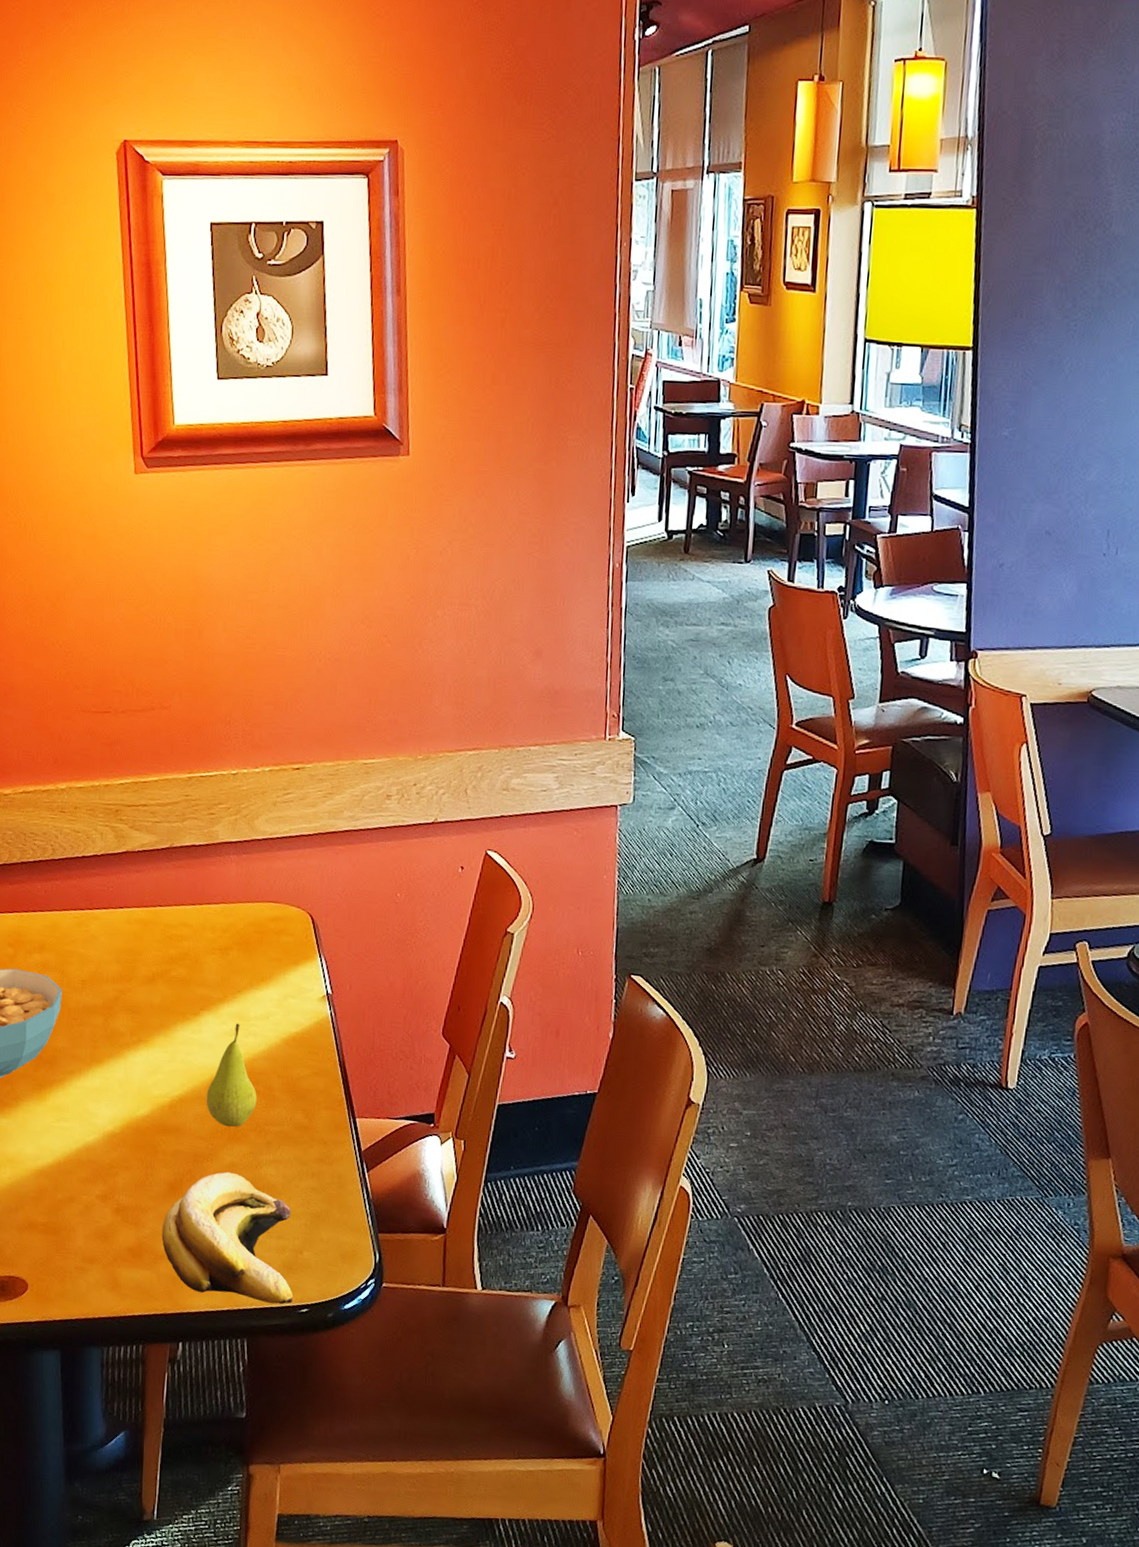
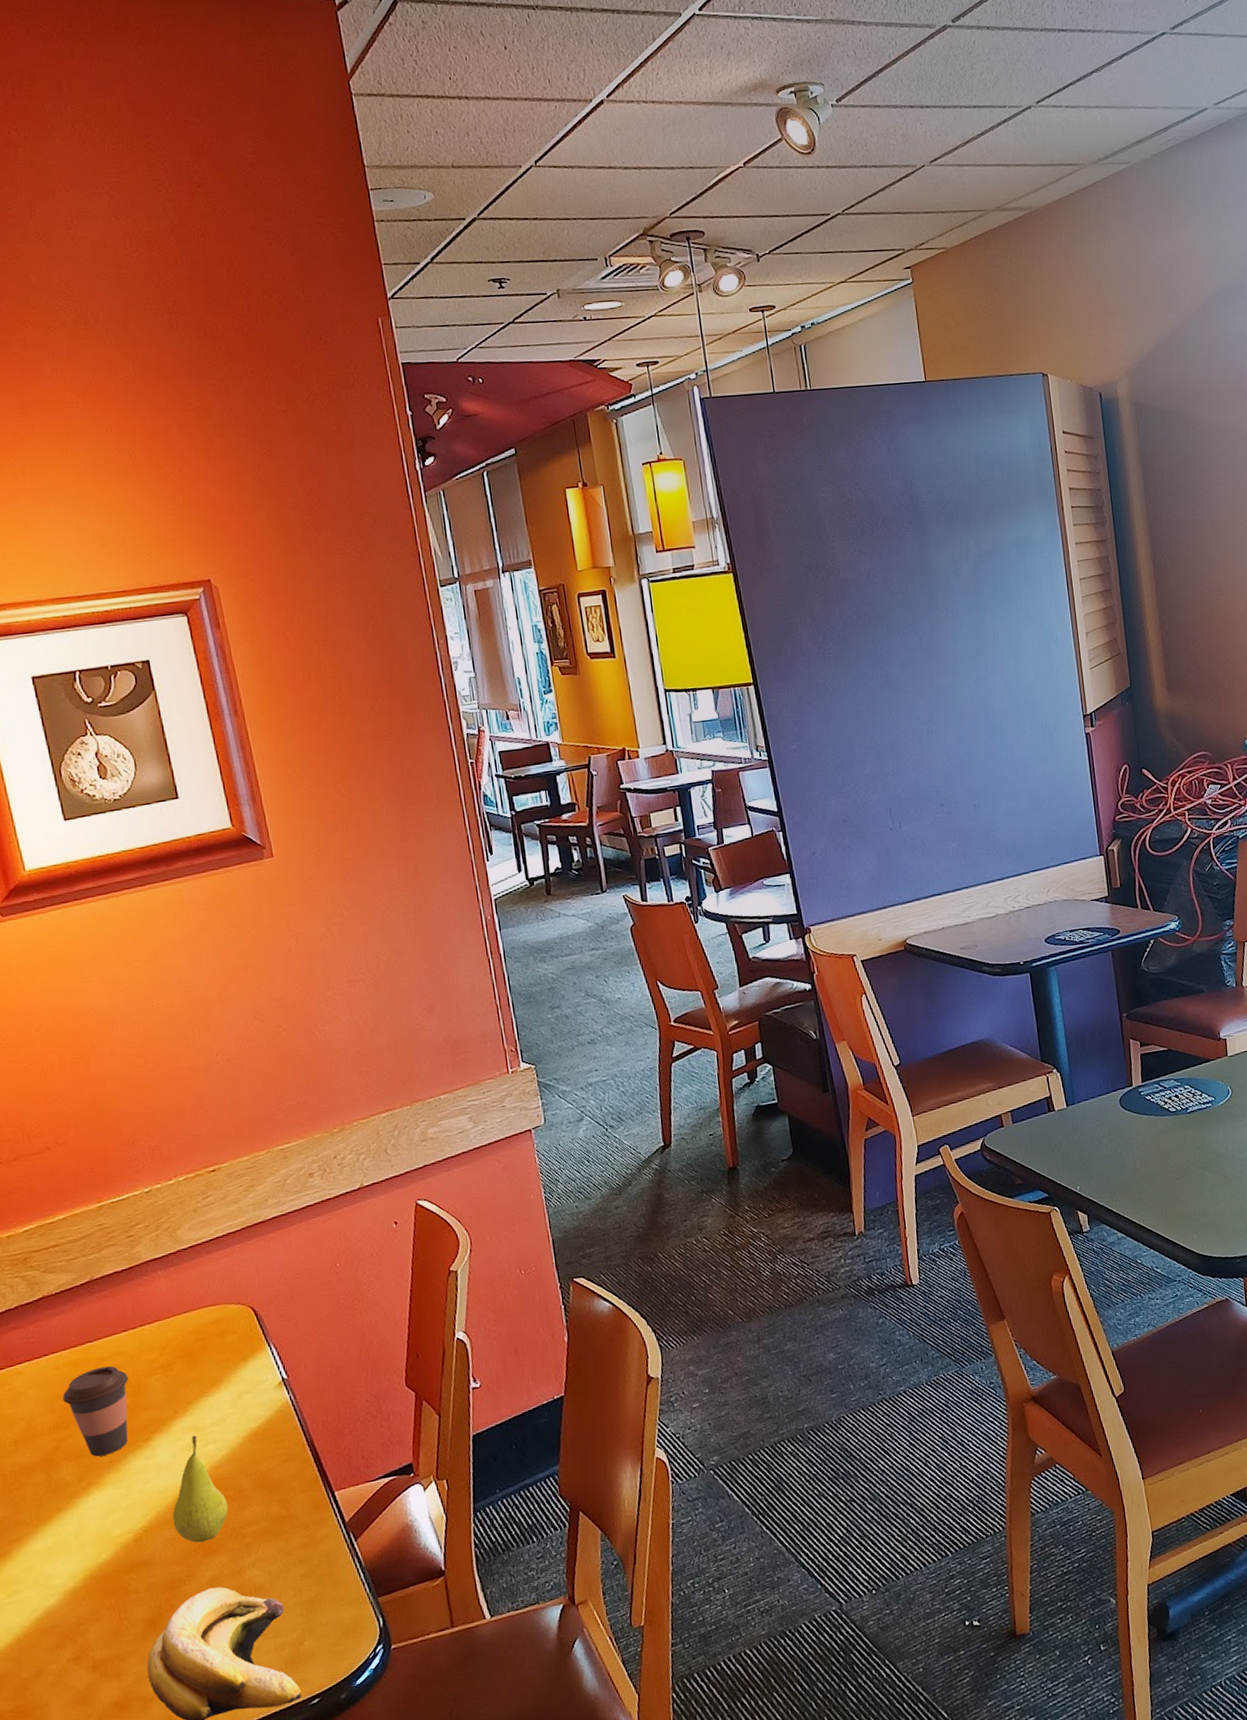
coffee cup: none [129,932,189,1018] -> present [62,1366,129,1457]

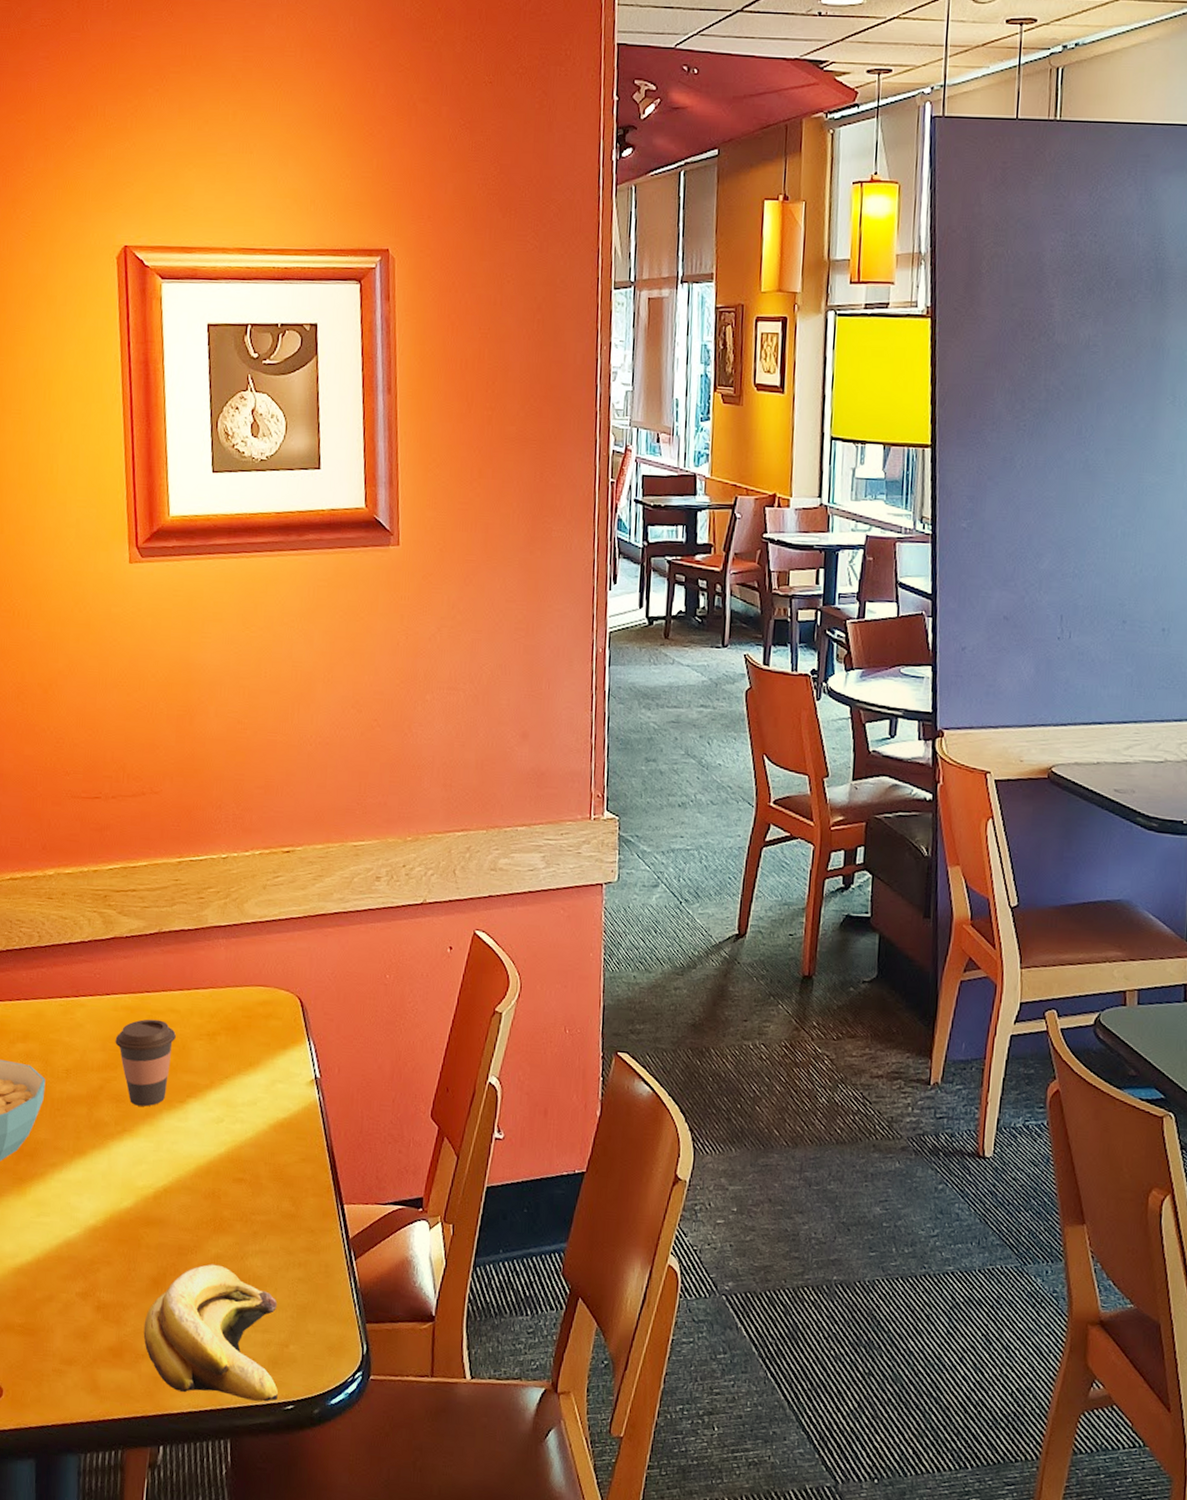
fruit: present [172,1435,228,1543] -> none [191,1110,244,1218]

